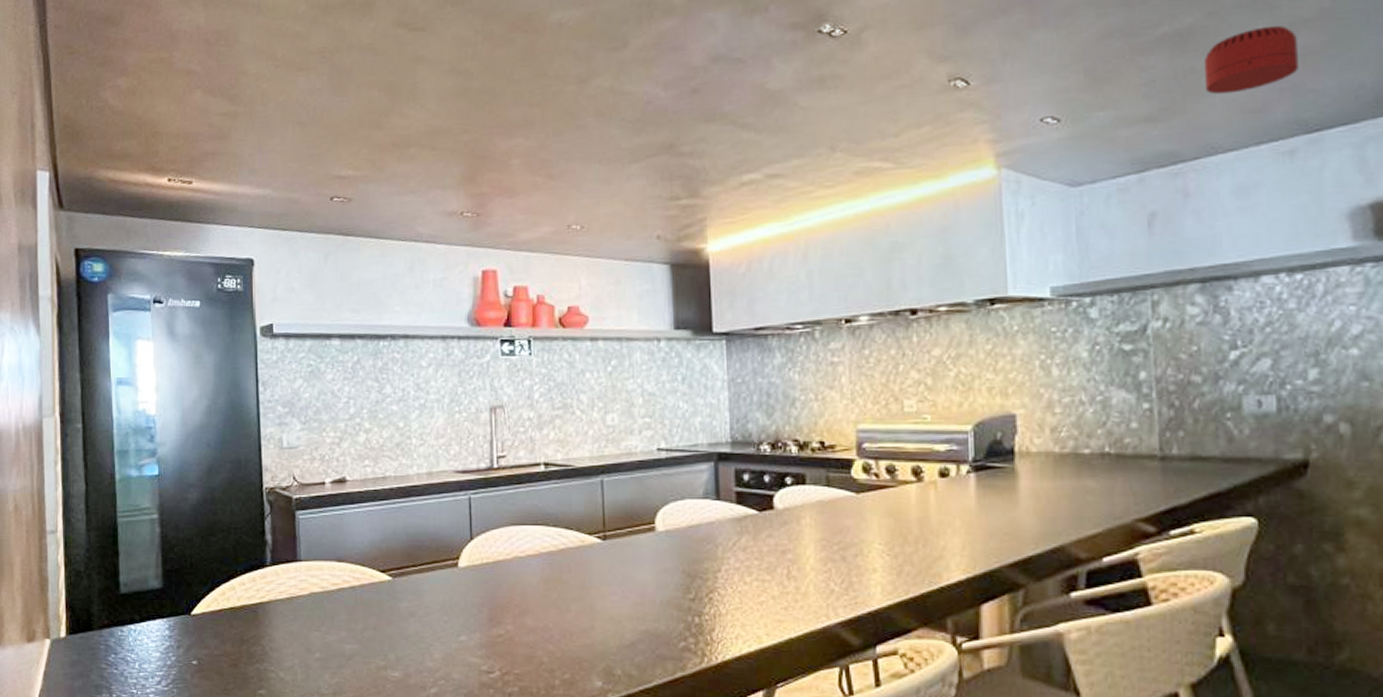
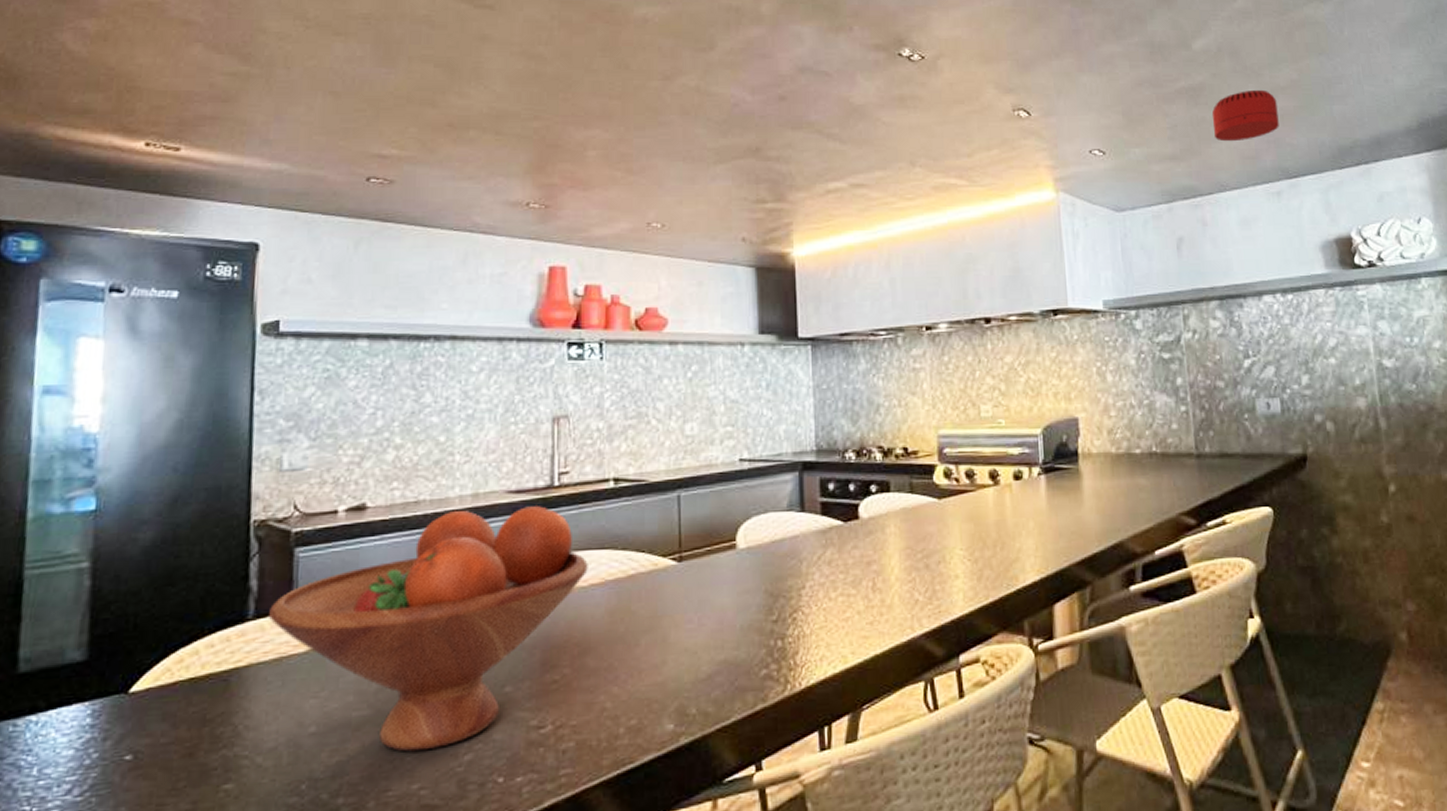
fruit bowl: none [281,485,525,681] -> present [269,506,588,752]

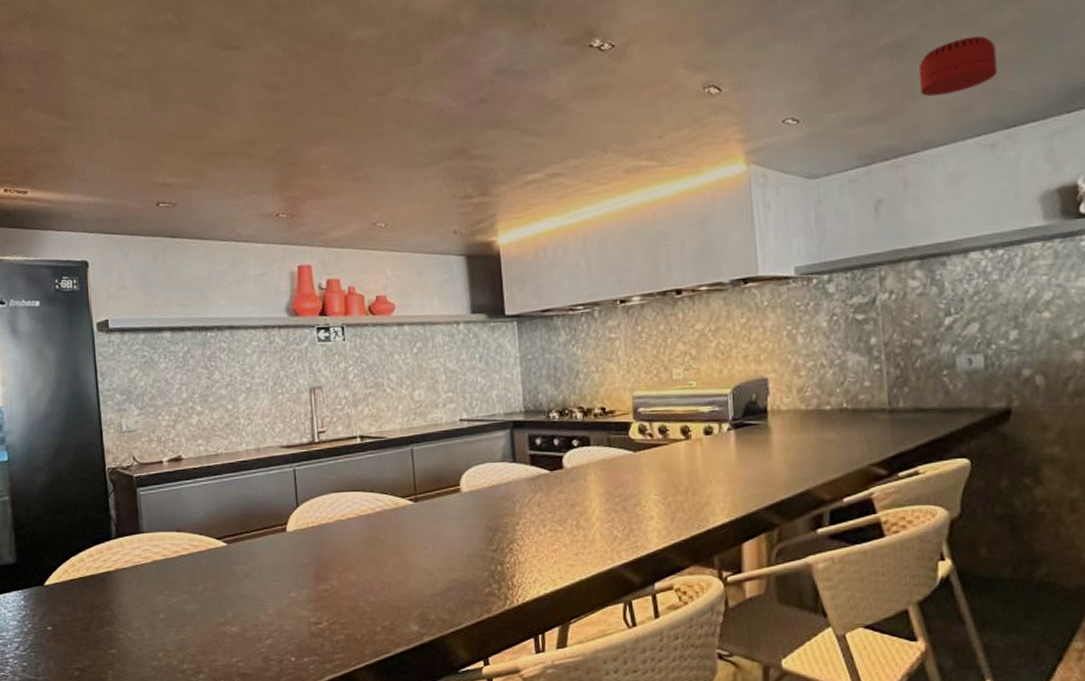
fruit bowl: present [269,506,588,752] -> none [125,458,345,635]

